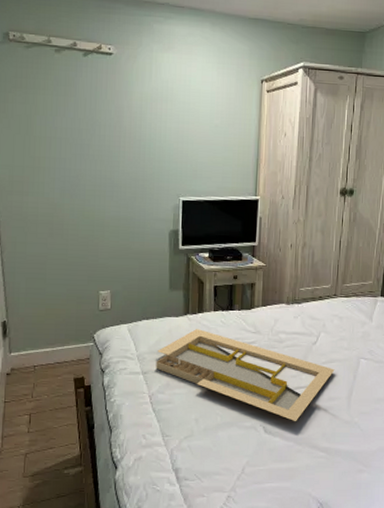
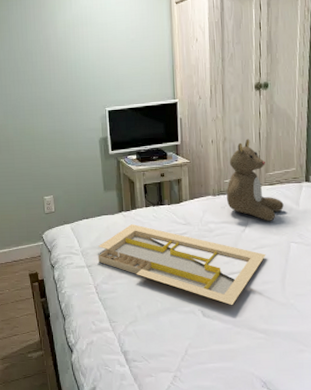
teddy bear: none [300,246,358,335] -> present [226,139,284,221]

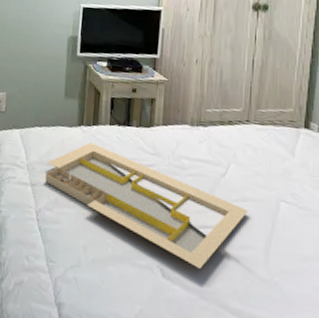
teddy bear: present [226,139,284,221] -> none [206,64,276,169]

